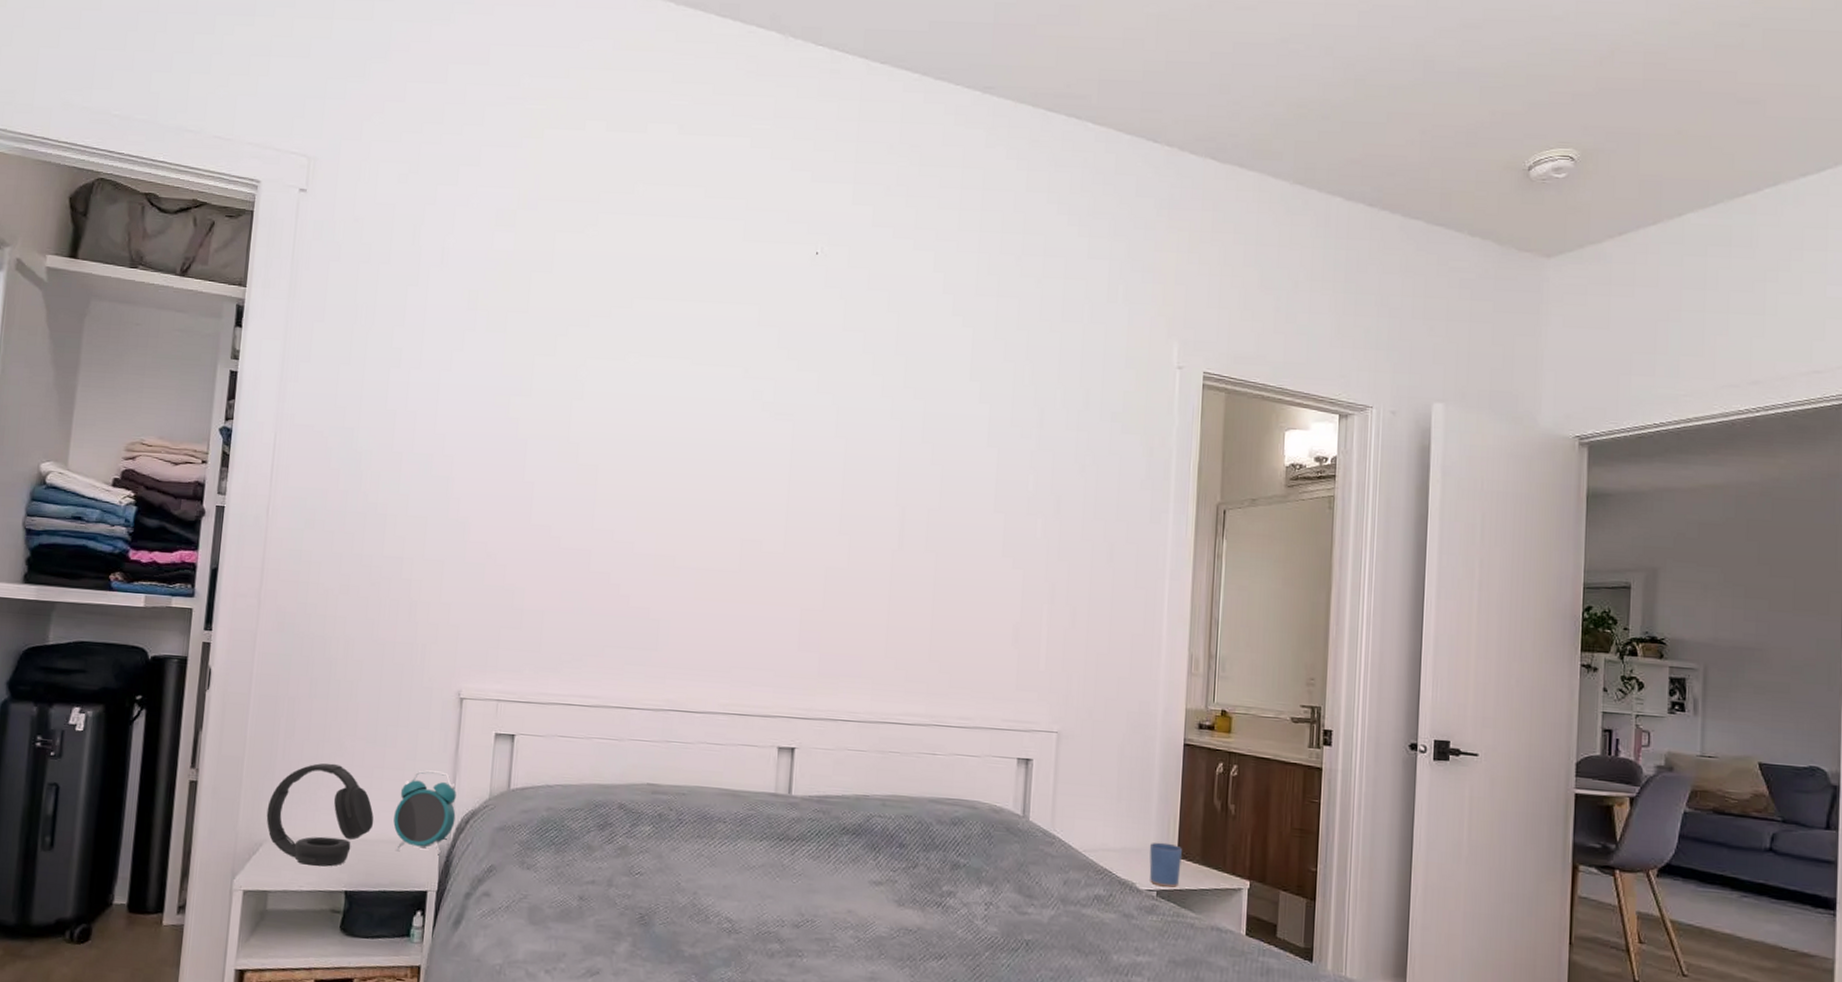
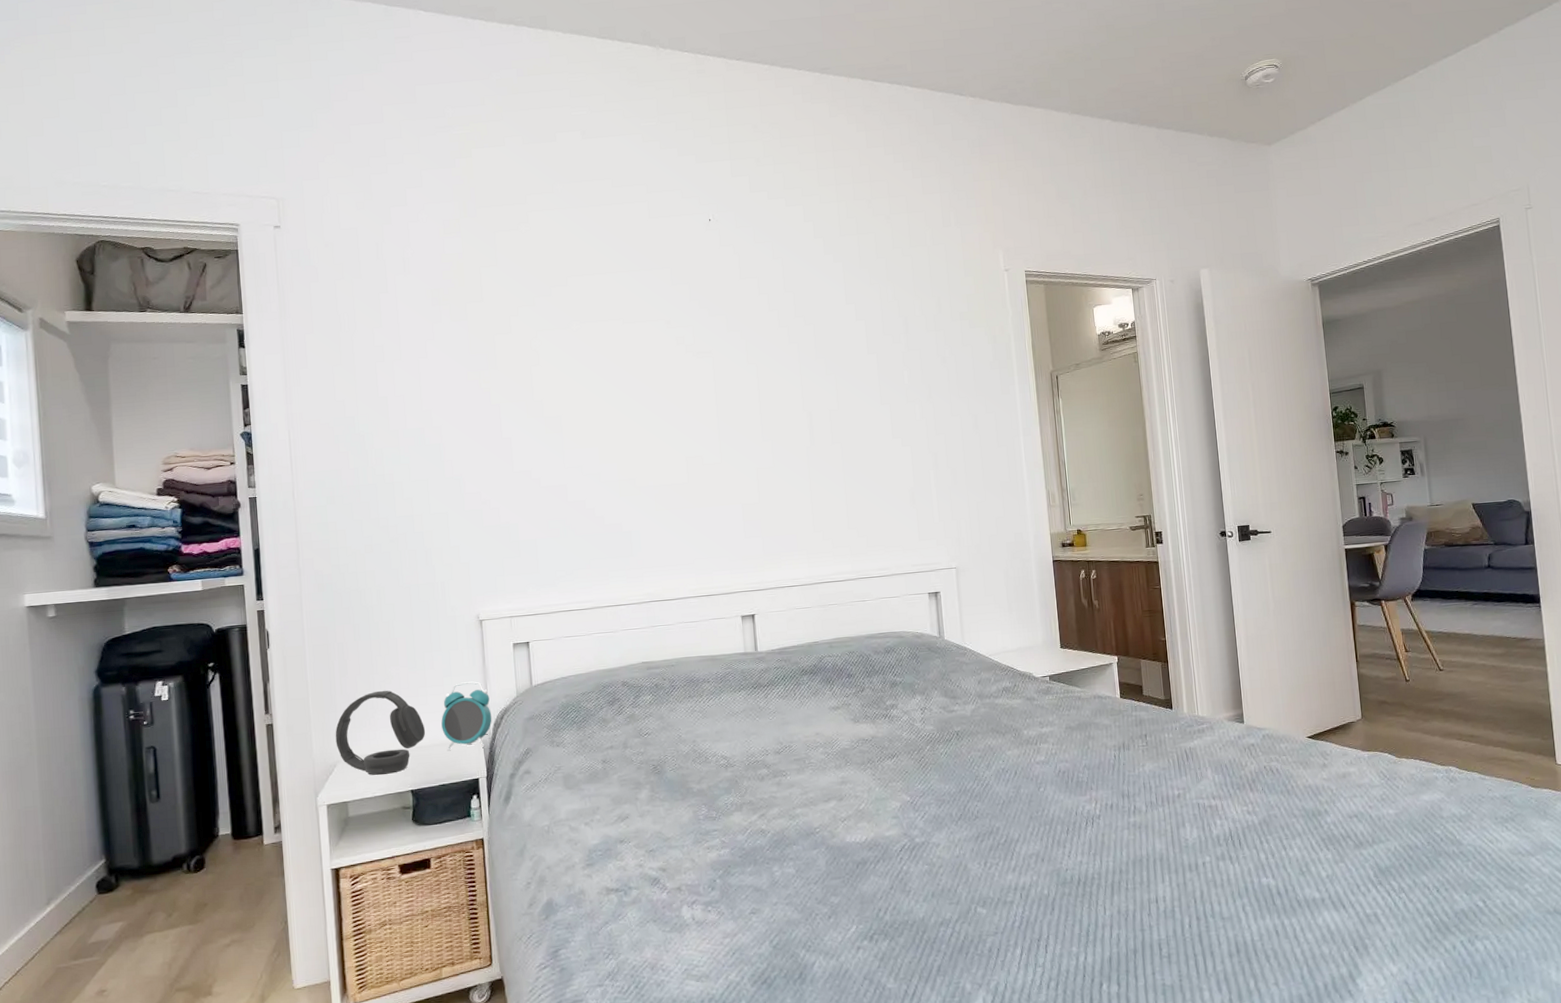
mug: present [1149,842,1182,888] -> none [1038,638,1065,672]

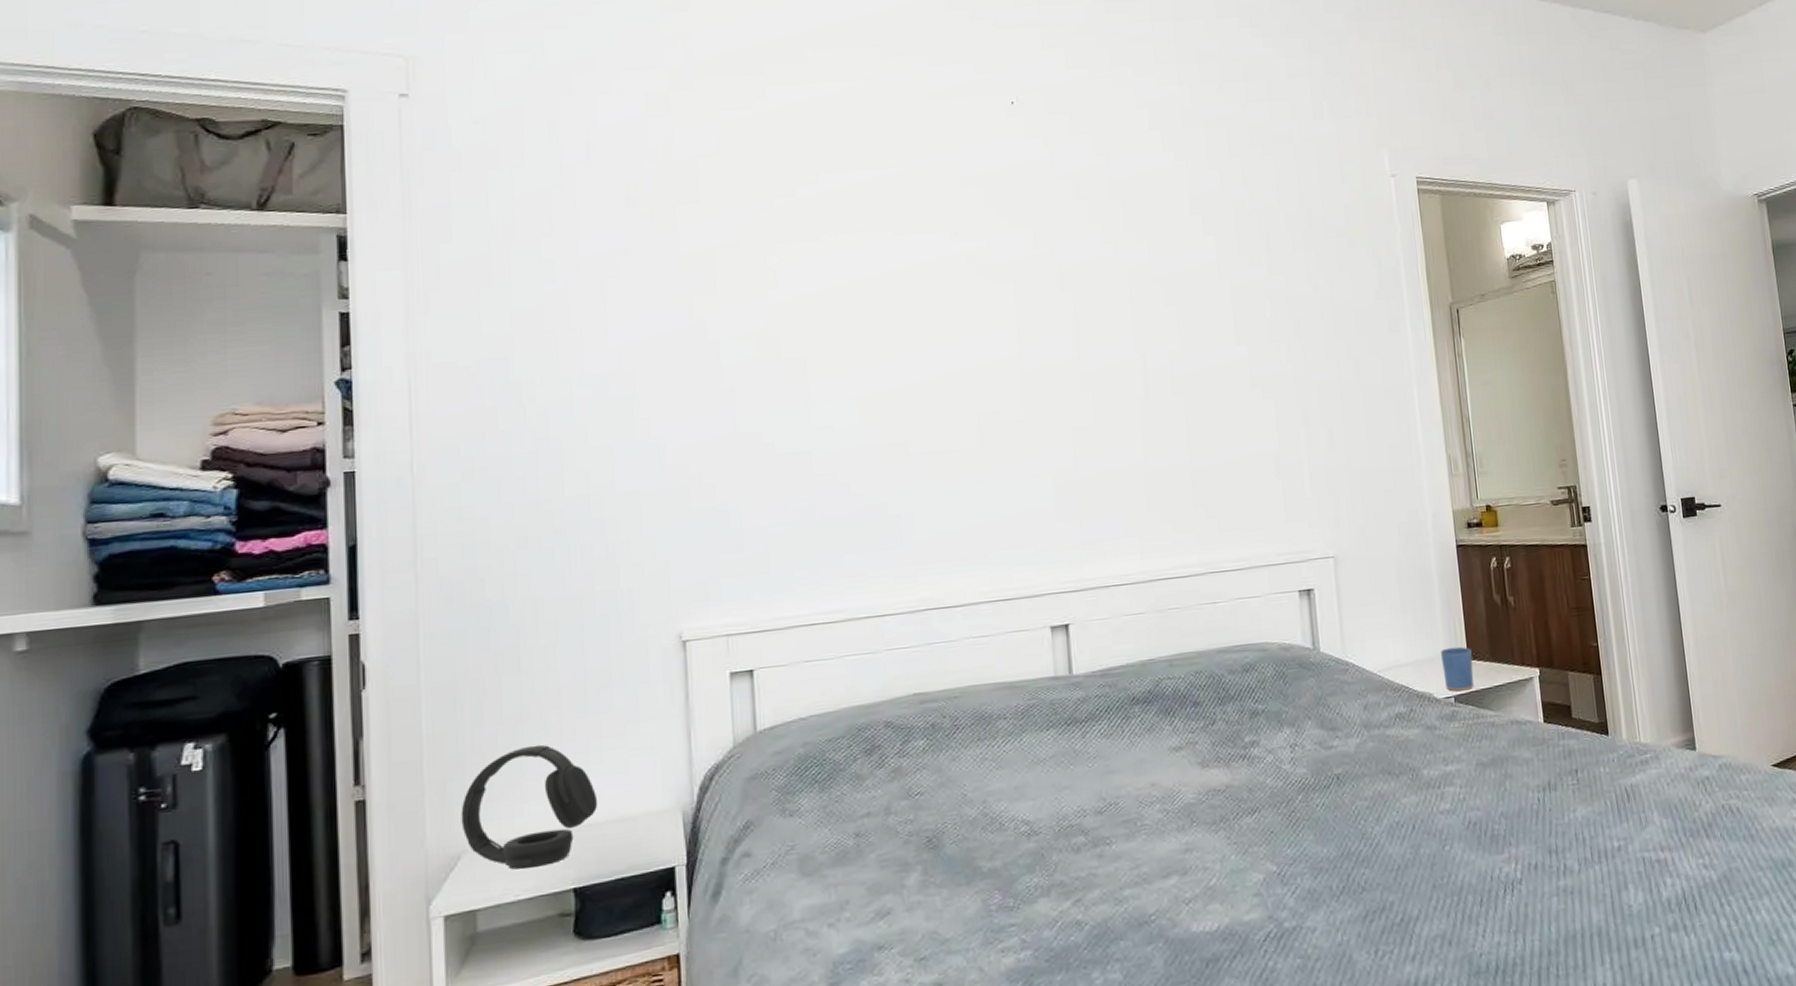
alarm clock: present [441,681,492,750] -> none [622,727,697,828]
mug: none [1038,638,1065,672] -> present [1440,646,1474,691]

